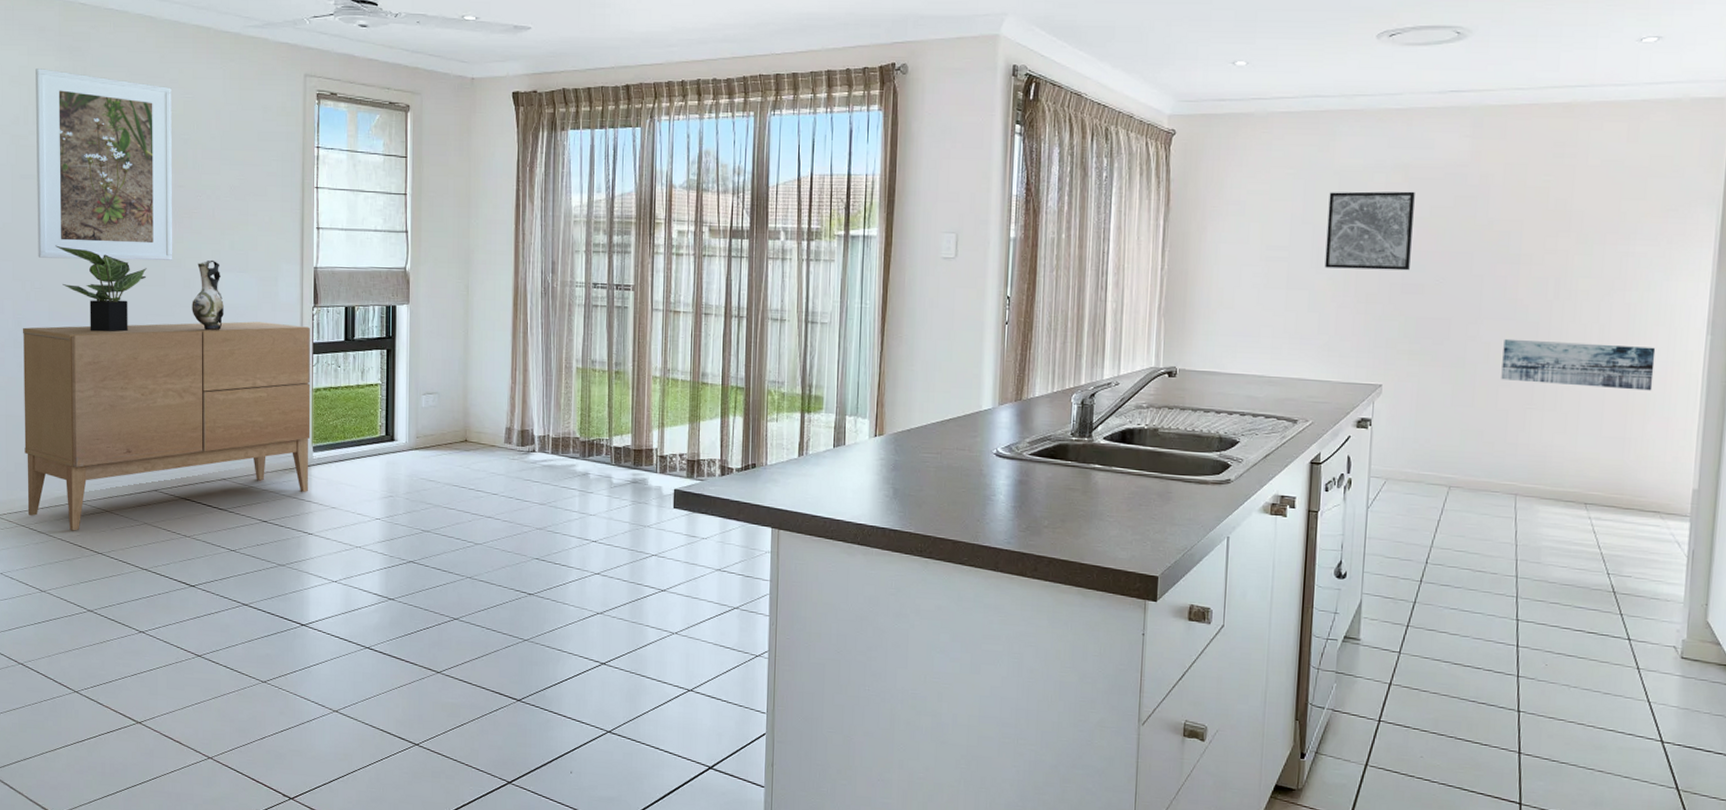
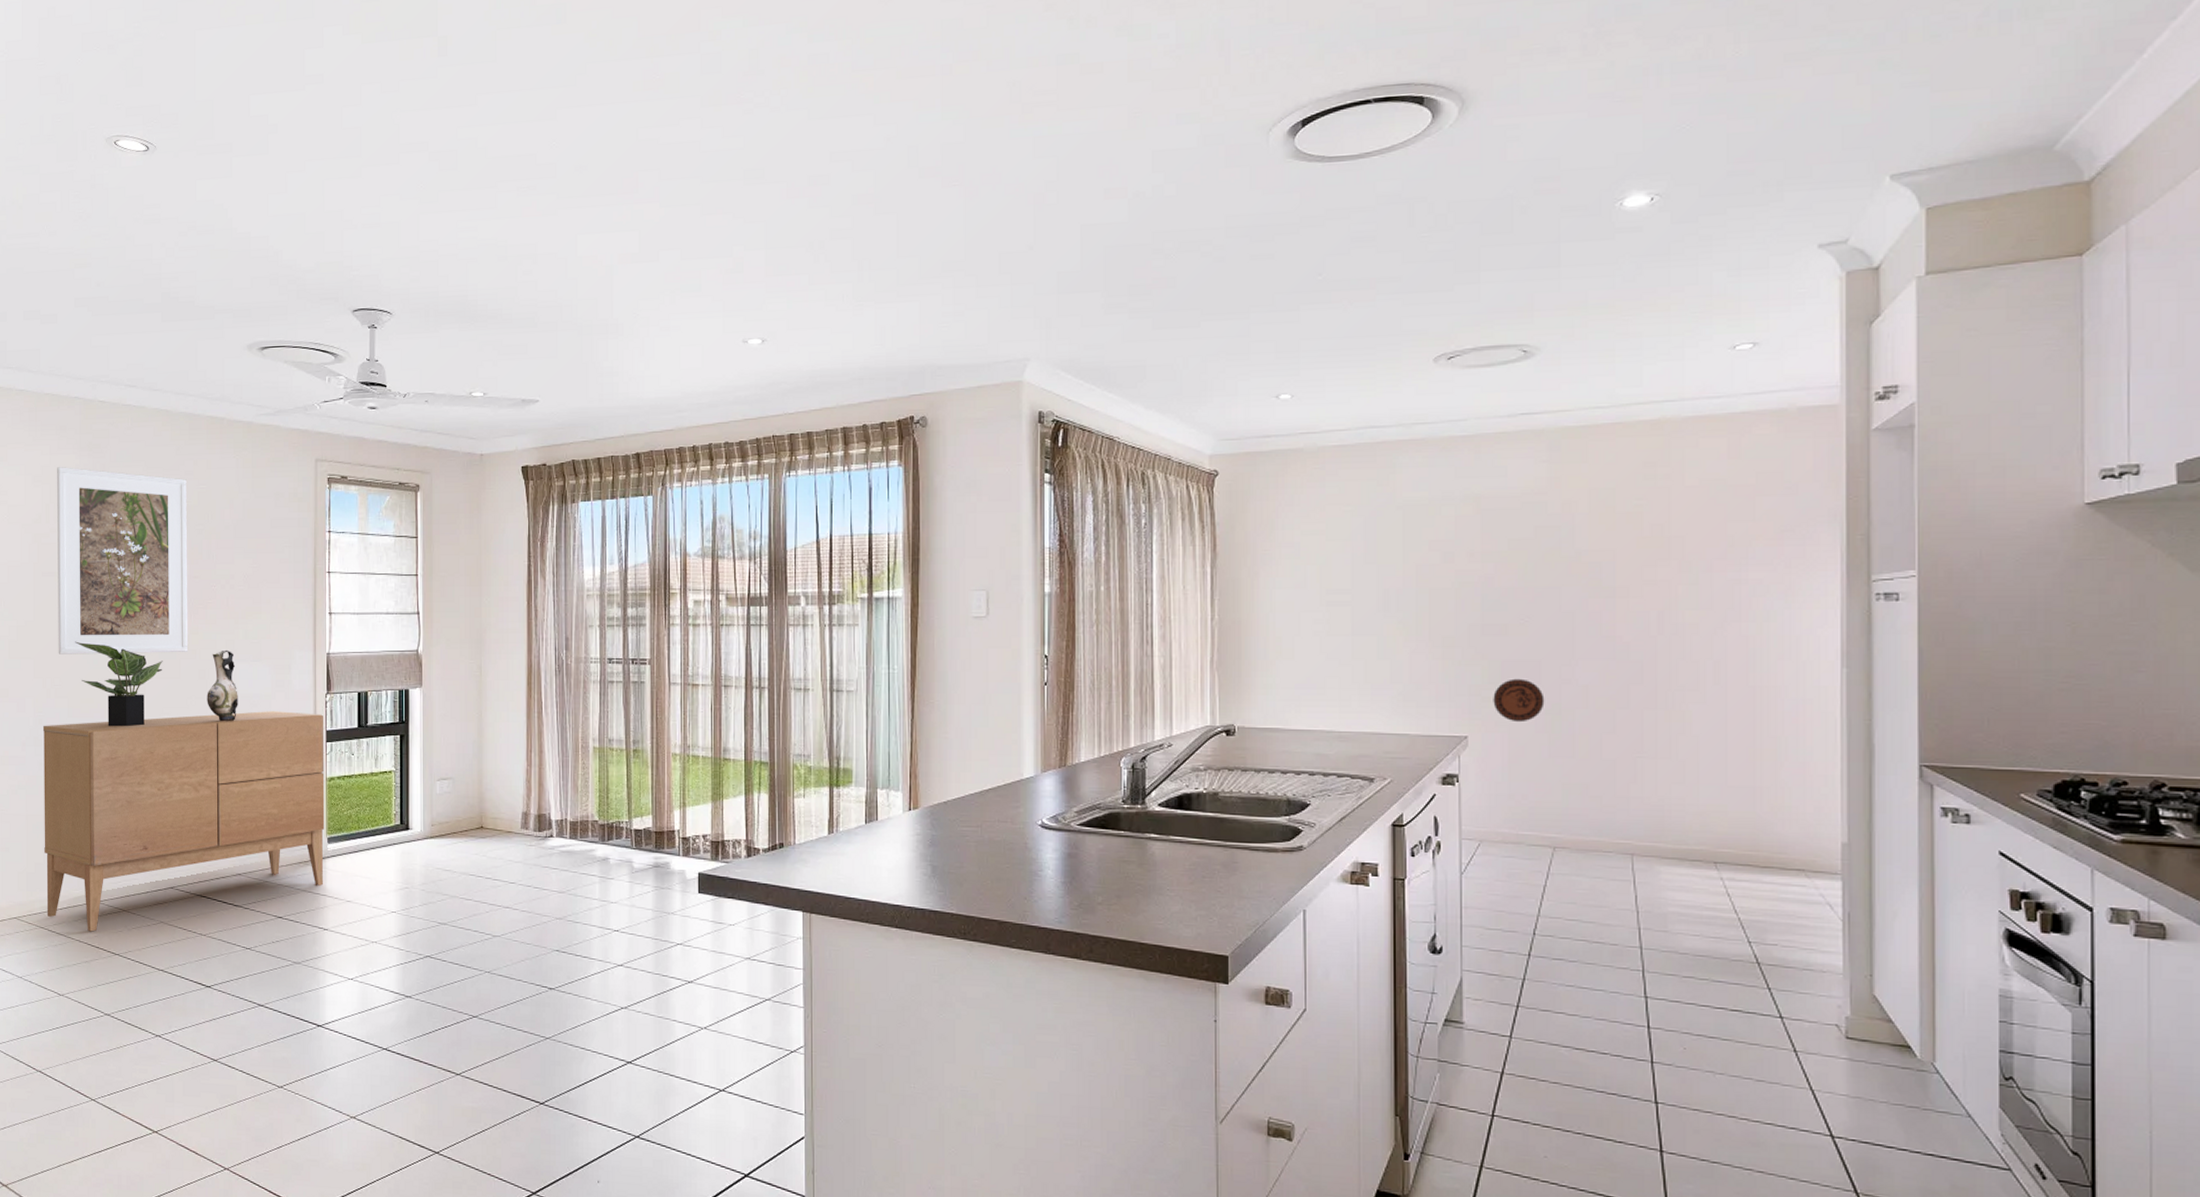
wall art: present [1324,191,1415,271] -> none [1393,524,1489,611]
decorative plate: none [1406,334,1452,374] -> present [1493,678,1545,723]
wall art: present [1501,338,1656,391] -> none [1604,680,1783,733]

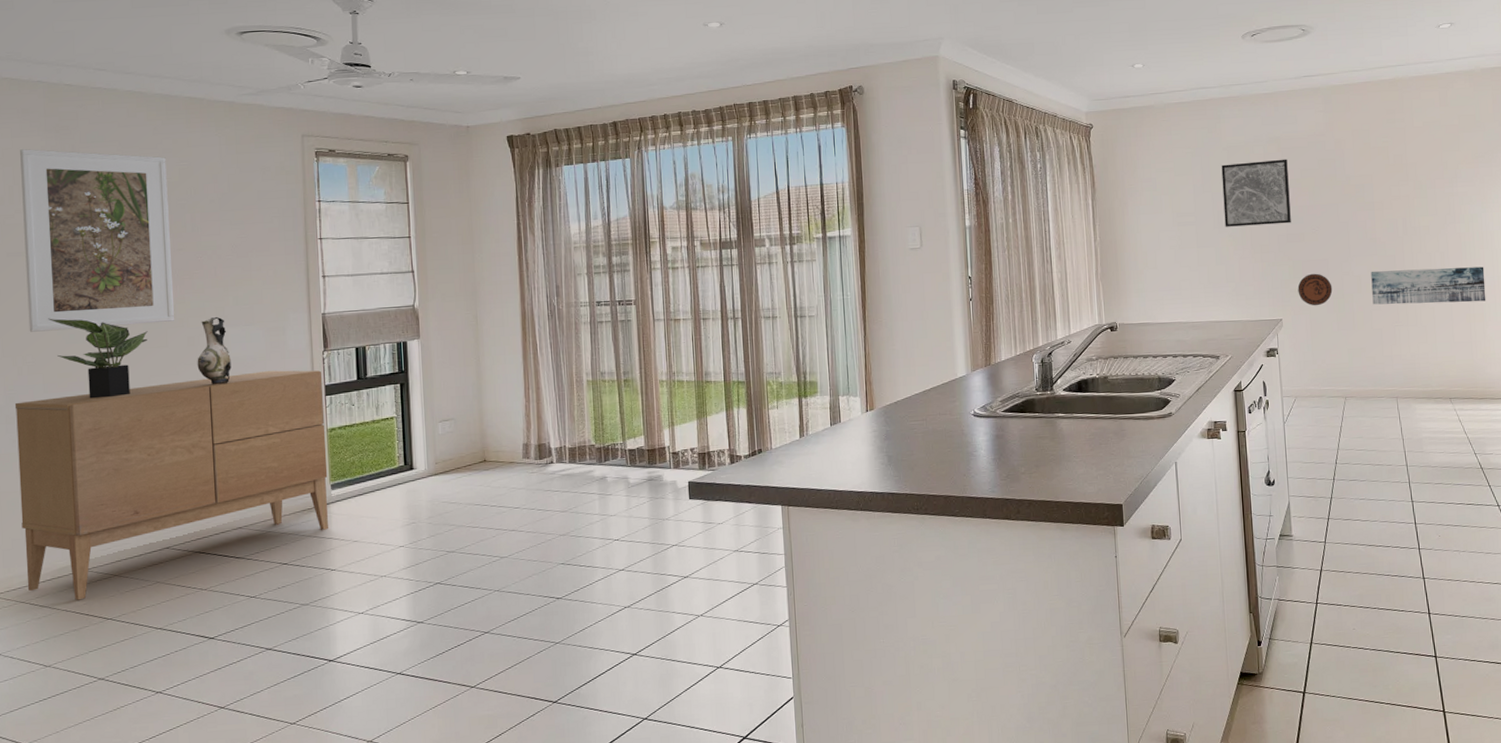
wall art: none [1393,524,1489,611] -> present [1221,159,1291,227]
wall art: none [1604,680,1783,733] -> present [1371,266,1486,305]

